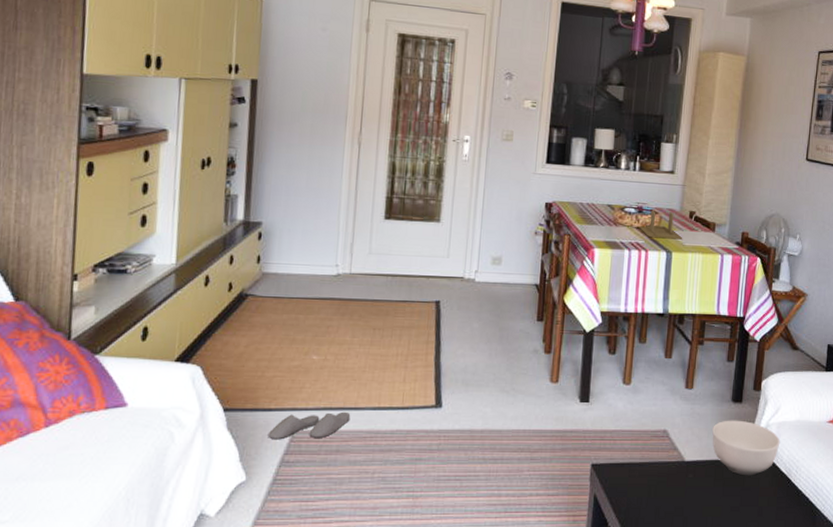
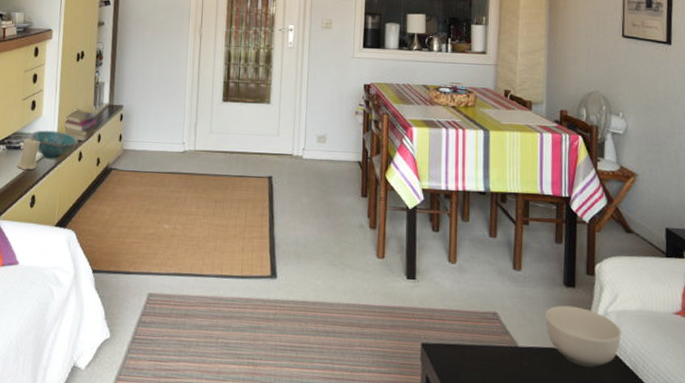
candle: none [122,259,153,298] -> present [16,138,40,170]
decorative bowl: none [140,250,204,284] -> present [30,130,78,159]
books: none [181,225,229,265] -> present [61,108,97,143]
slippers: present [267,411,351,440] -> none [128,277,197,302]
napkin holder: present [640,211,683,240] -> none [455,90,500,118]

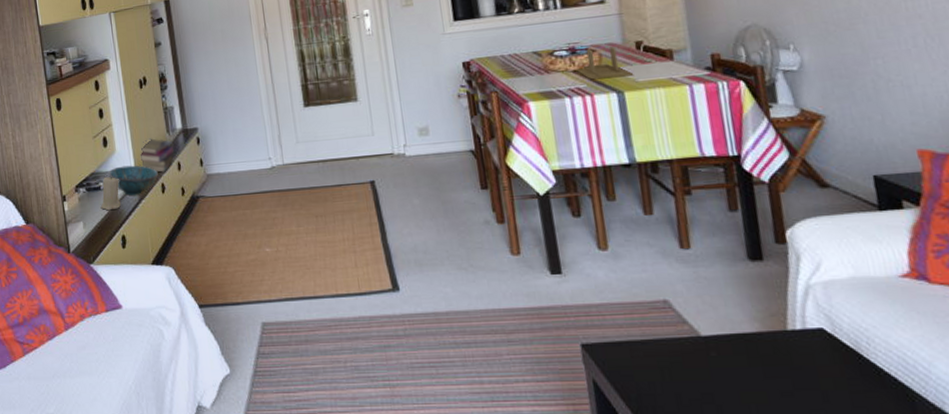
napkin holder: none [455,90,500,118] -> present [577,47,634,80]
bowl: present [545,305,622,368] -> none [729,282,833,352]

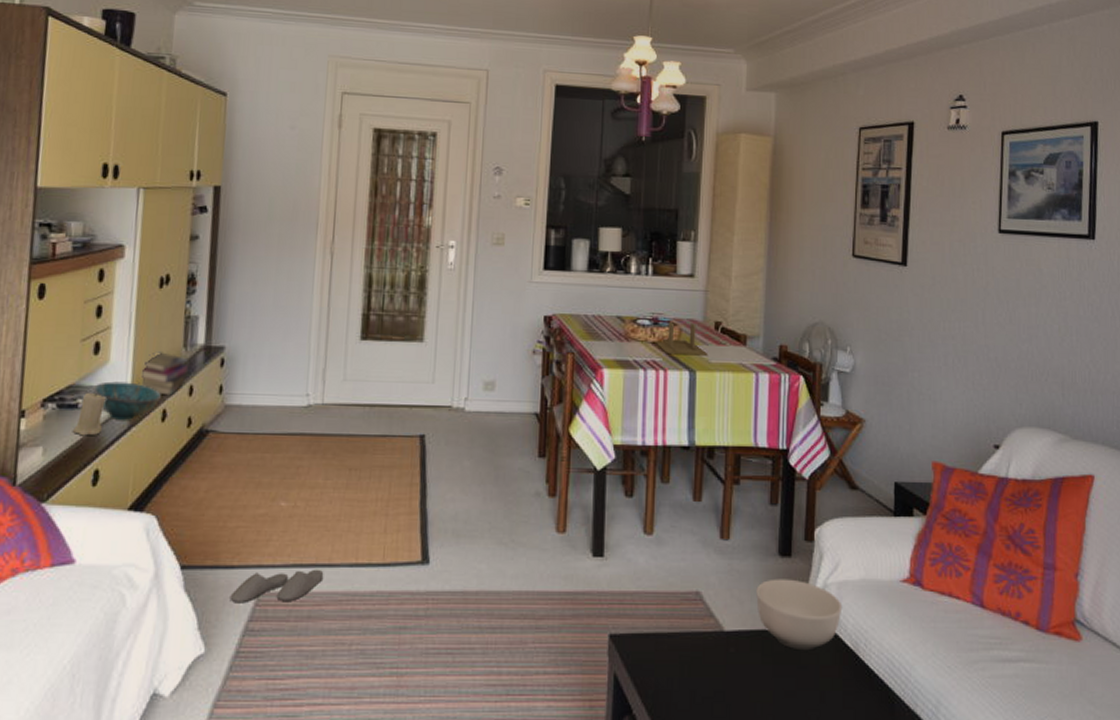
slippers: none [241,301,312,333] -> present [229,569,324,604]
bowl: none [729,282,833,352] -> present [756,579,843,651]

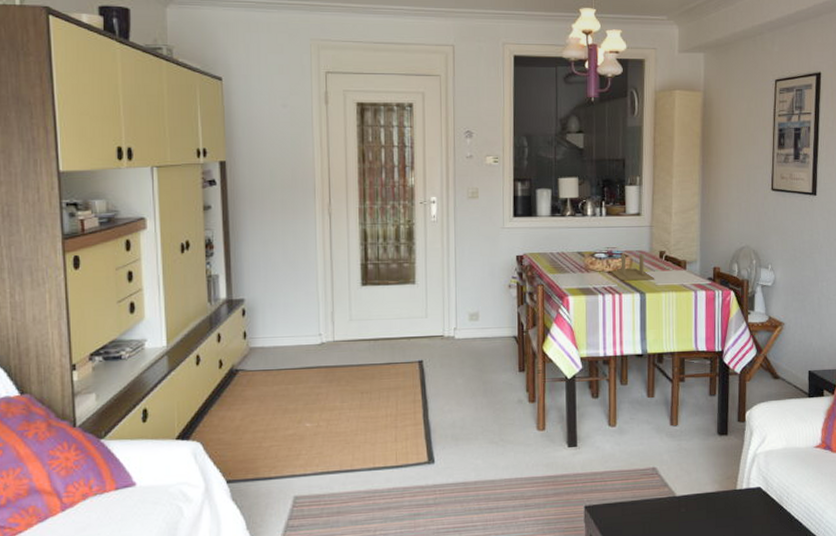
candle: present [72,392,106,436] -> none [119,345,146,382]
decorative bowl: present [92,381,161,420] -> none [133,334,193,366]
books: present [137,351,188,397] -> none [171,307,215,345]
slippers: present [229,569,324,604] -> none [271,474,348,507]
bowl: present [756,579,843,651] -> none [701,452,769,506]

